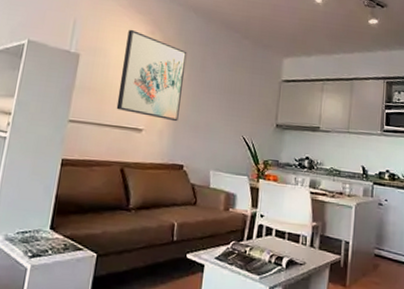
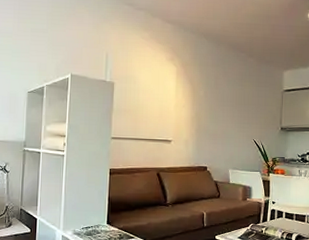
wall art: present [116,29,187,122] -> none [148,57,202,132]

